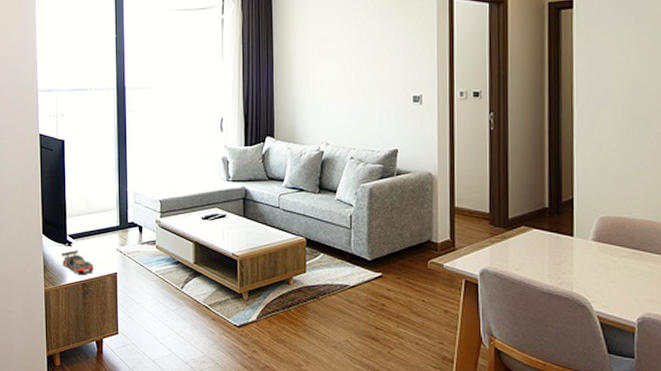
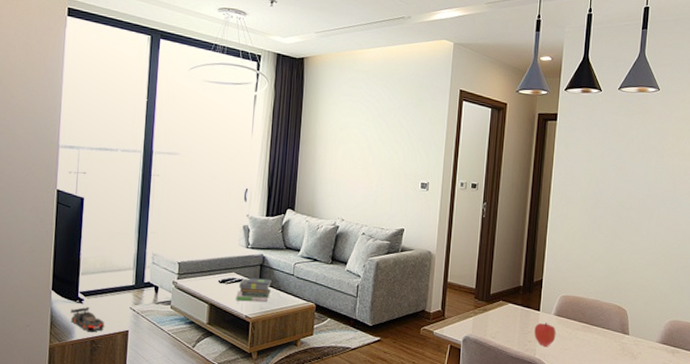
books: none [221,213,257,238] -> present [236,278,272,302]
fruit: none [569,250,598,278] -> present [534,323,556,346]

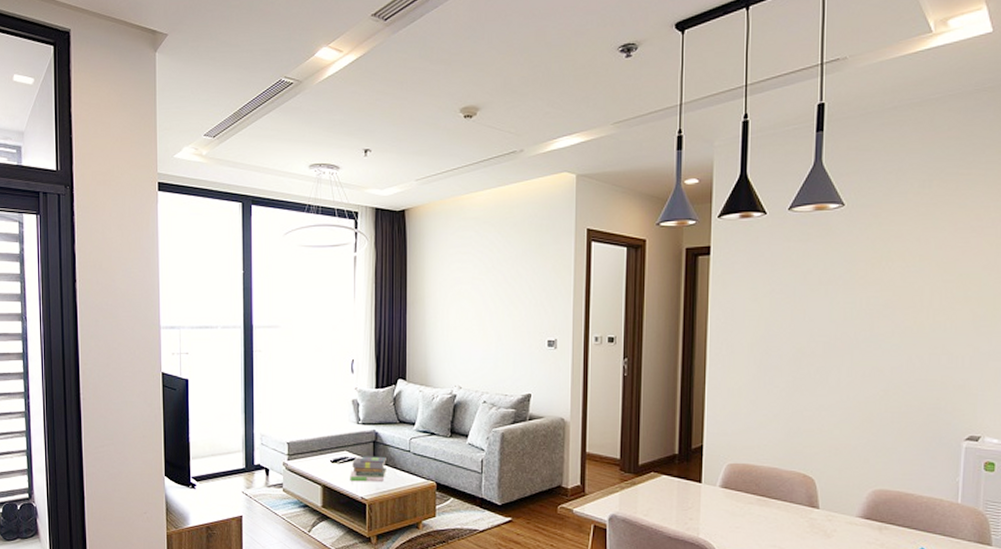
toy car: present [71,306,104,332] -> none [184,491,218,518]
fruit: present [534,323,556,346] -> none [696,496,724,524]

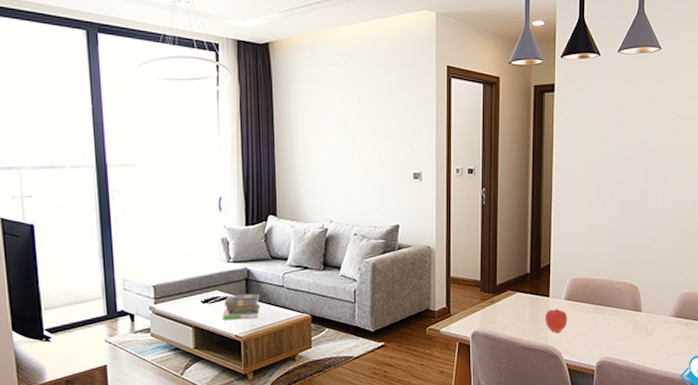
fruit: none [696,496,724,524] -> present [545,308,568,333]

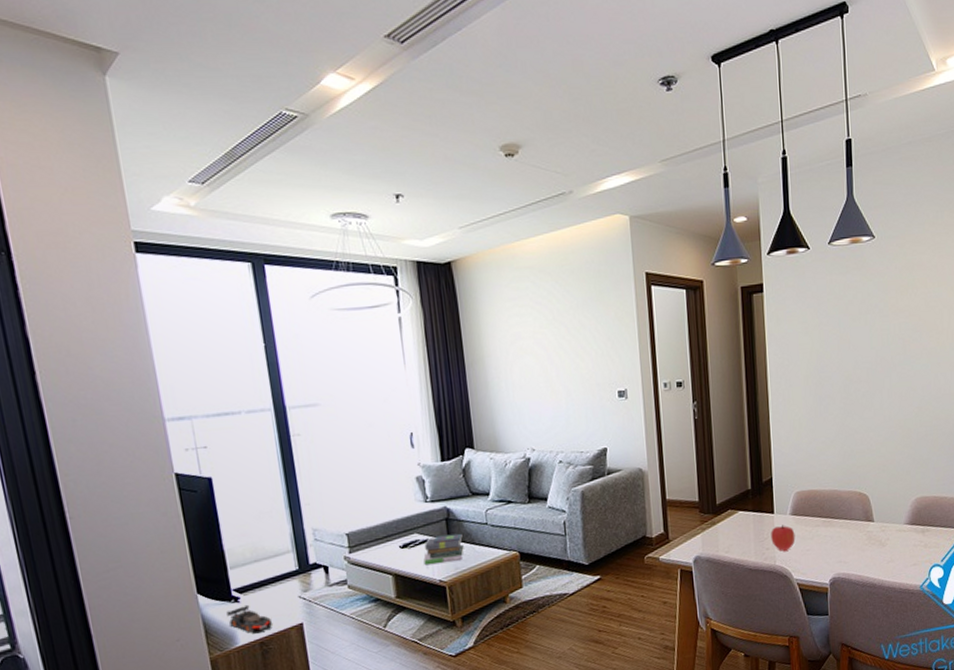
toy car: none [37,344,78,372] -> present [226,604,272,634]

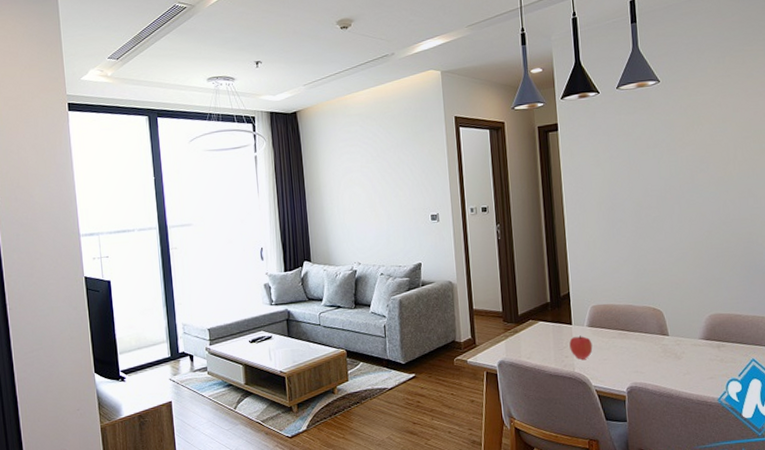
toy car: present [226,604,272,634] -> none [115,383,148,408]
books: present [423,533,464,564] -> none [268,332,301,357]

